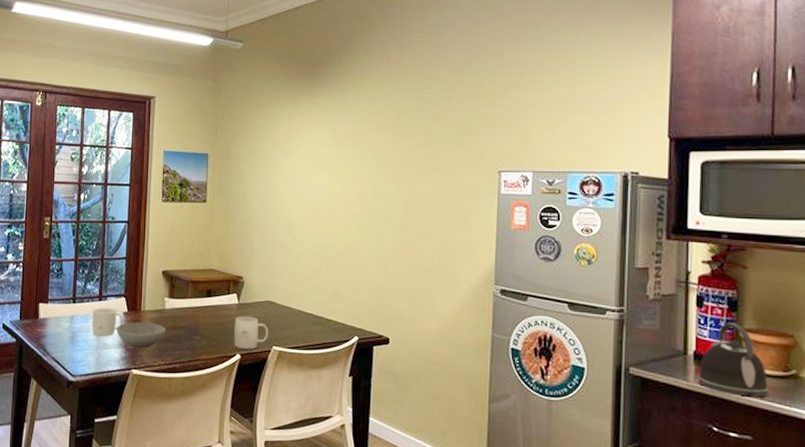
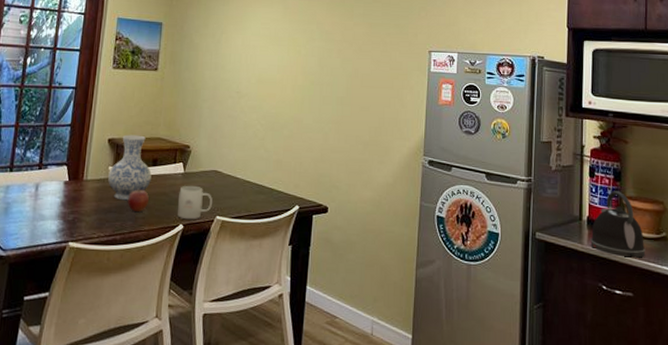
mug: present [93,308,124,336] -> none [29,177,64,207]
bowl: present [116,322,166,349] -> none [54,192,108,220]
vase: none [165,266,206,331] -> present [108,134,152,201]
apple: none [185,320,205,342] -> present [128,190,149,213]

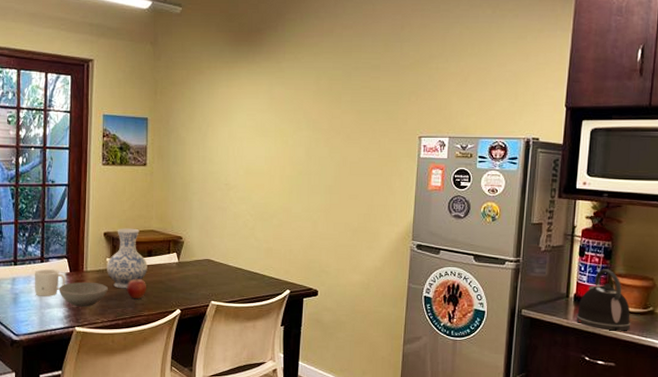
mug: none [29,177,64,207] -> present [35,269,66,296]
bowl: none [54,192,108,220] -> present [58,282,108,307]
mug: present [177,185,212,220] -> none [173,273,207,305]

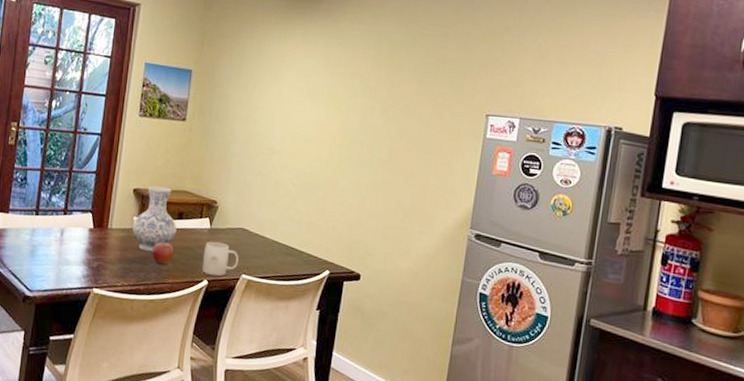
mug: present [35,269,66,296] -> none [54,222,89,253]
bowl: present [58,282,108,307] -> none [79,239,132,268]
mug: none [173,273,207,305] -> present [201,241,239,276]
kettle: present [576,269,631,331] -> none [653,282,718,357]

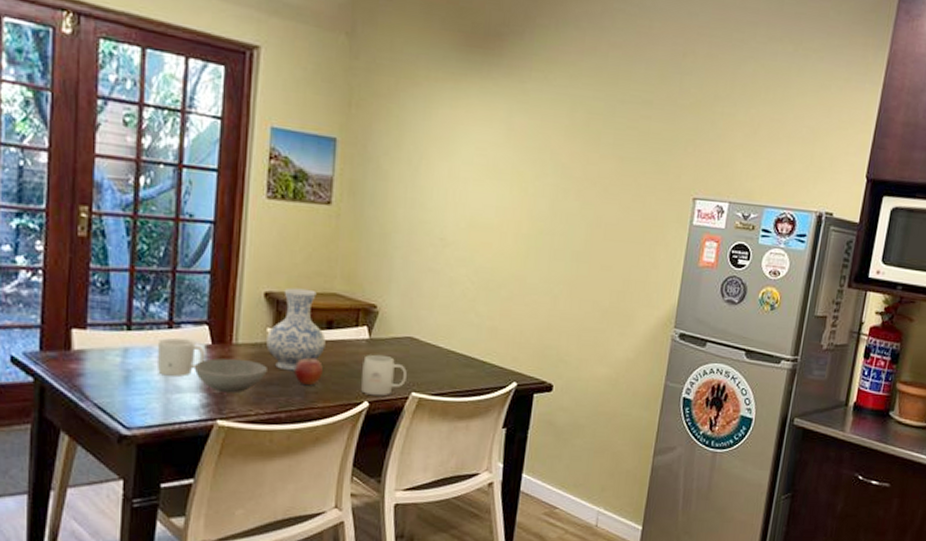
mug: none [54,222,89,253] -> present [158,338,206,377]
bowl: none [79,239,132,268] -> present [194,358,267,393]

